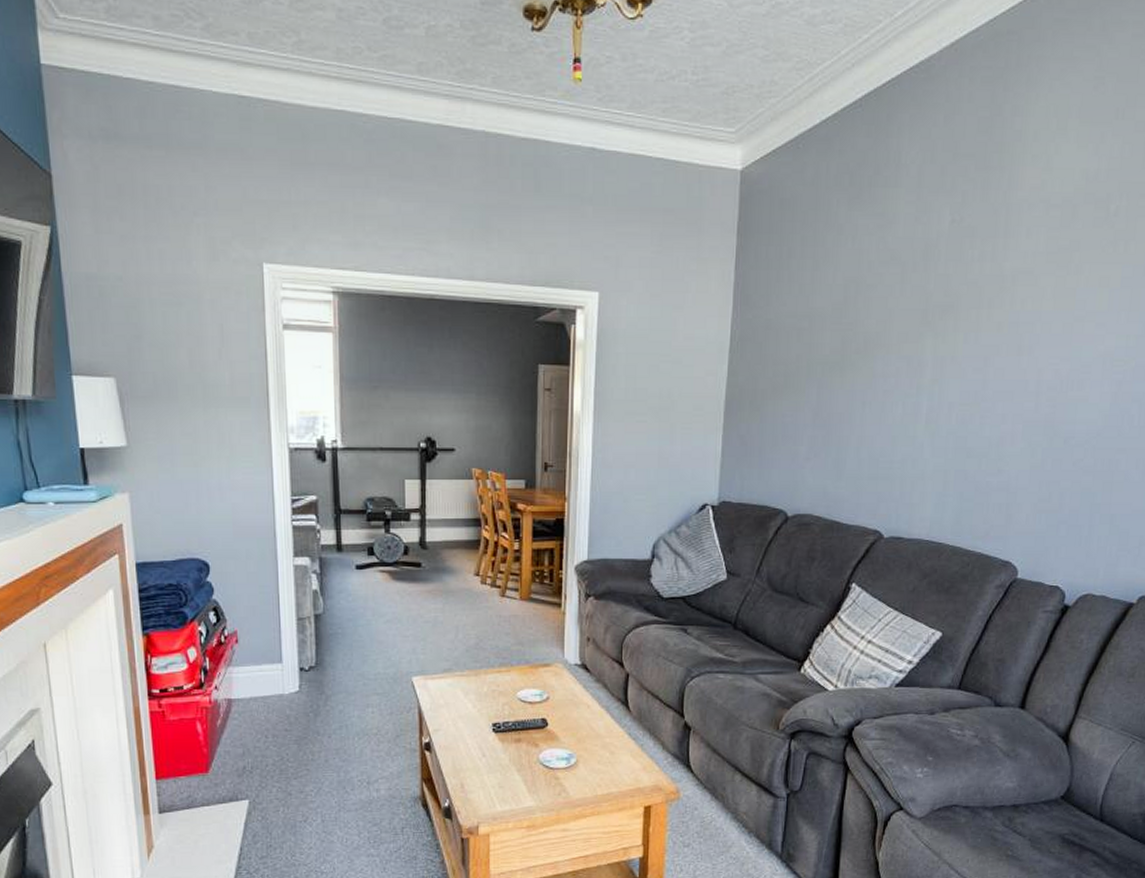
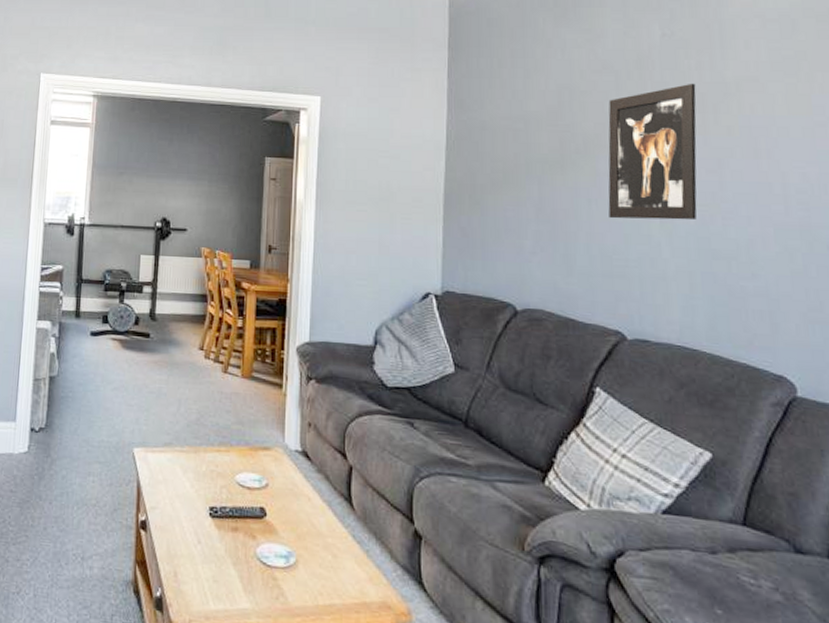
wall art: none [880,275,976,421] -> present [608,83,697,220]

